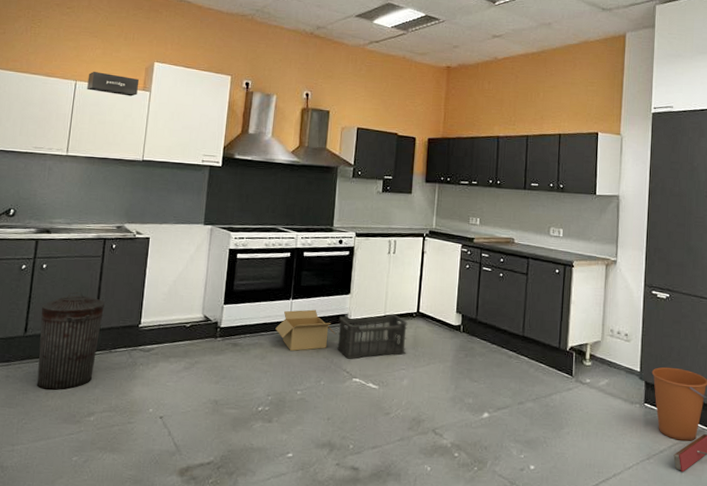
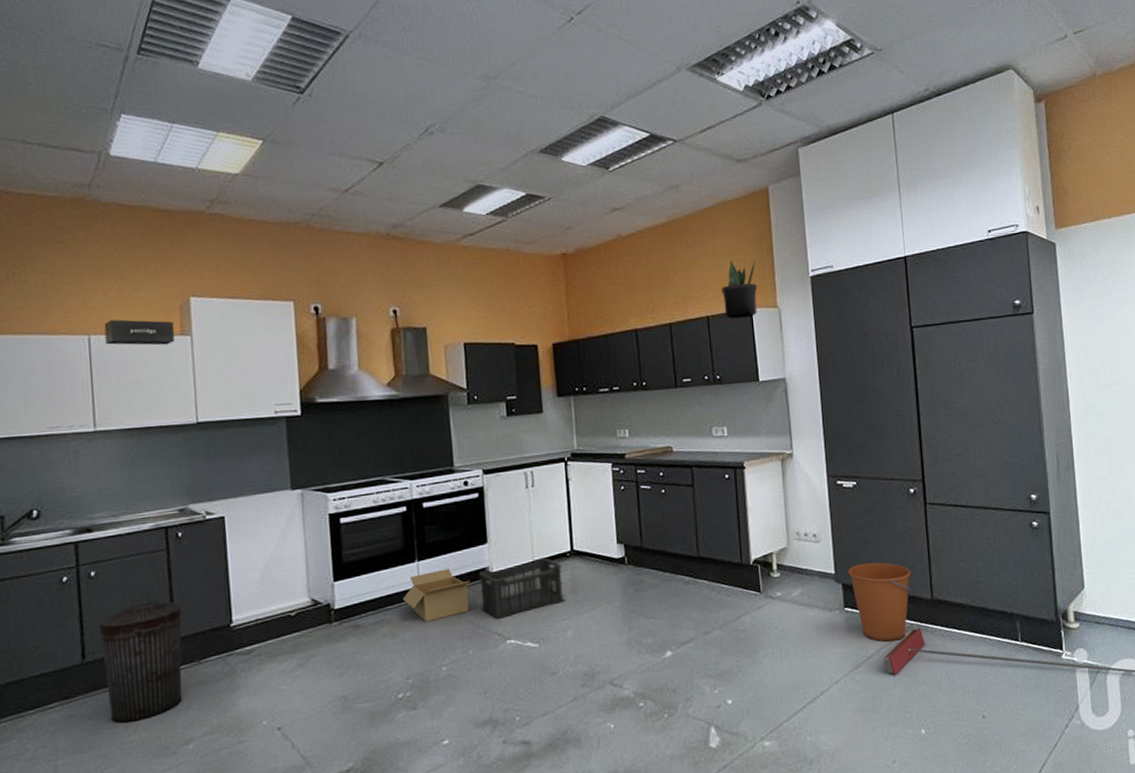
planter: none [574,90,607,140] -> present [721,260,758,319]

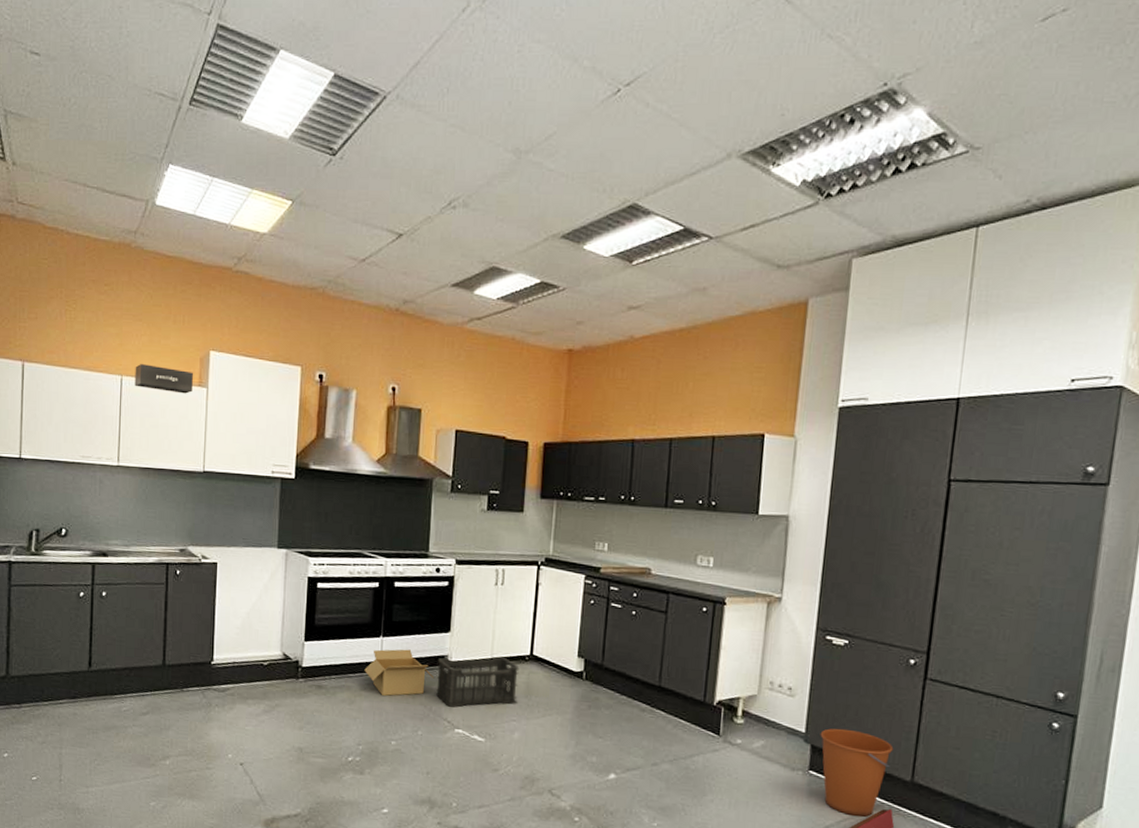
trash can: present [98,598,182,724] -> none [104,623,172,731]
planter: present [721,260,758,319] -> none [733,378,779,444]

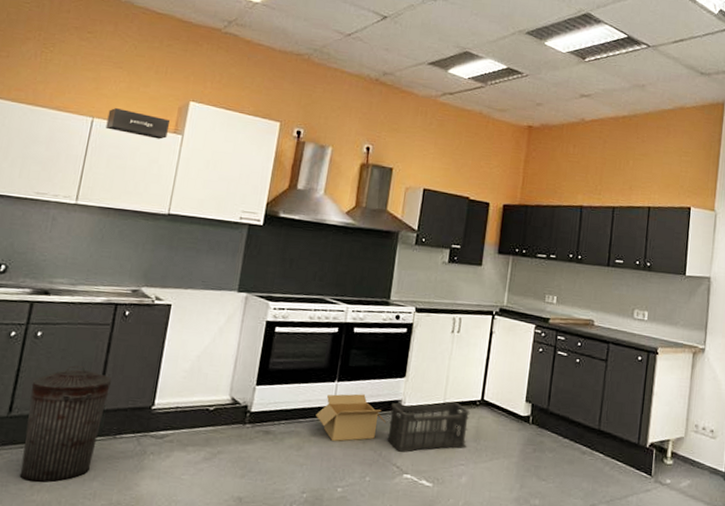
trash can: none [104,623,172,731] -> present [19,365,111,483]

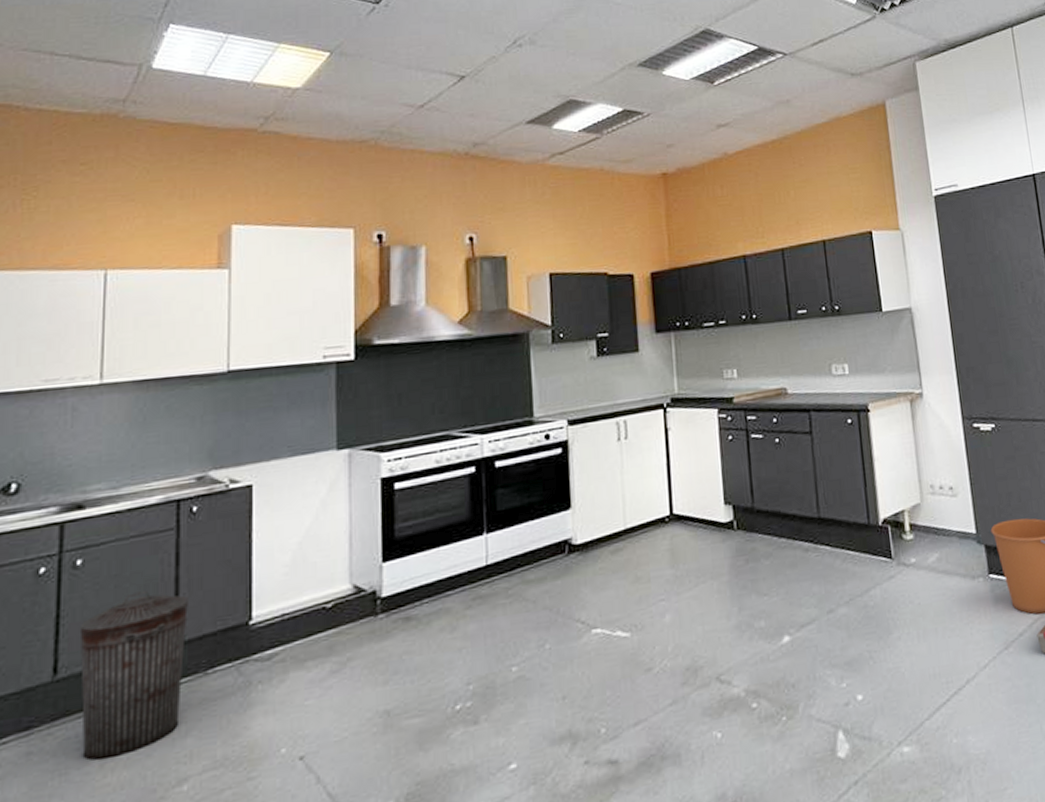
box: present [106,108,170,139] -> none [125,251,209,281]
cardboard box: present [315,393,387,442] -> none [466,541,558,611]
plastic crate: present [387,401,471,452] -> none [560,524,663,603]

